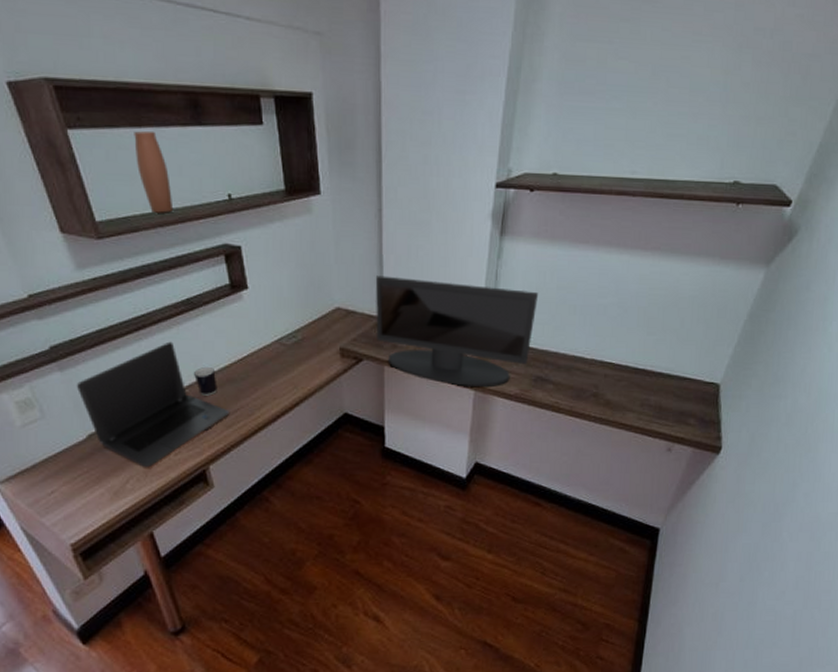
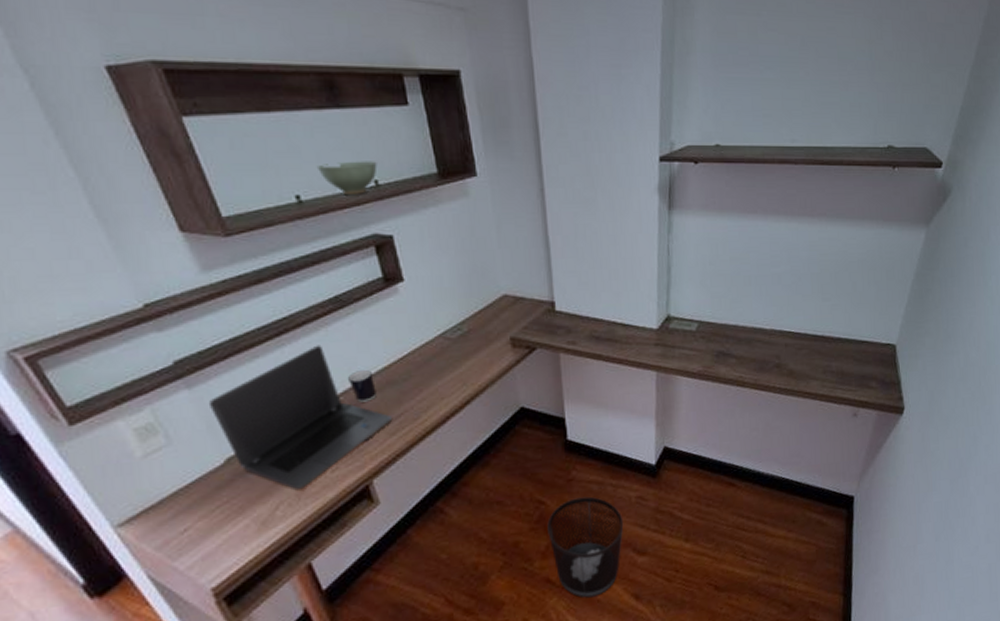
vase: present [134,131,174,213] -> none [261,116,314,204]
bowl: none [178,175,231,207] -> present [316,161,378,196]
waste bin: none [360,501,431,593] -> present [547,496,624,598]
monitor: present [375,275,539,386] -> none [542,258,713,368]

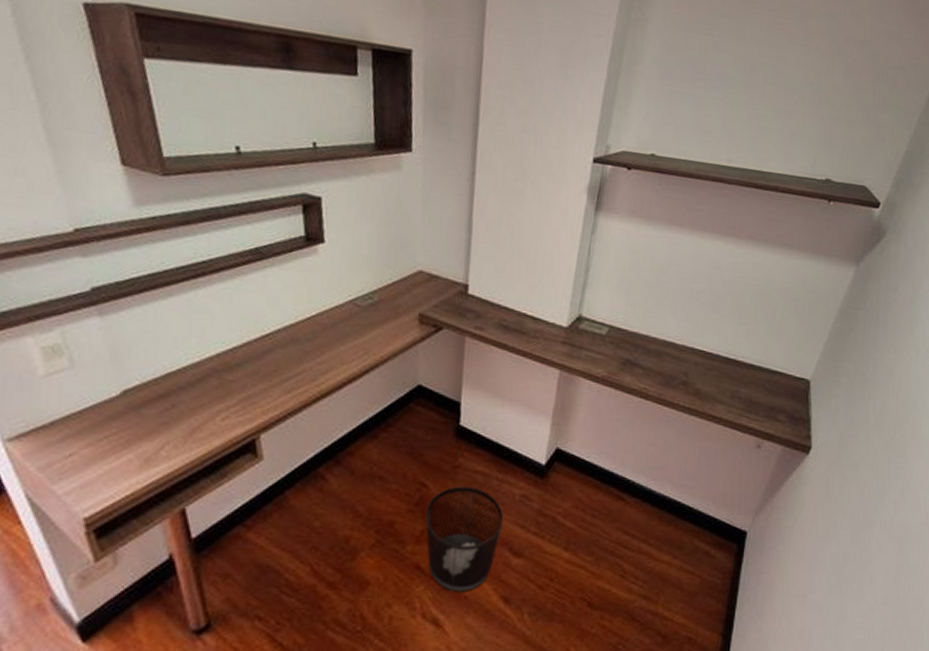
laptop computer: present [208,345,393,491] -> none [116,292,291,433]
bowl: present [316,161,378,196] -> none [260,120,318,154]
mug: present [347,370,377,402] -> none [253,324,280,356]

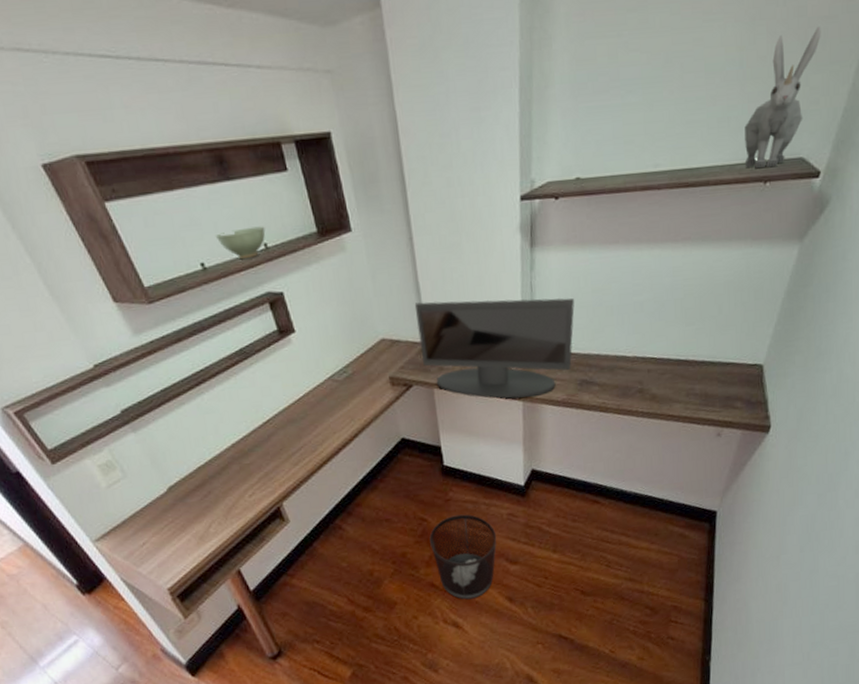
bowl: none [260,120,318,154] -> present [215,226,266,260]
monitor: none [459,240,632,367] -> present [414,298,575,399]
decorative figurine: none [812,73,891,188] -> present [744,26,821,169]

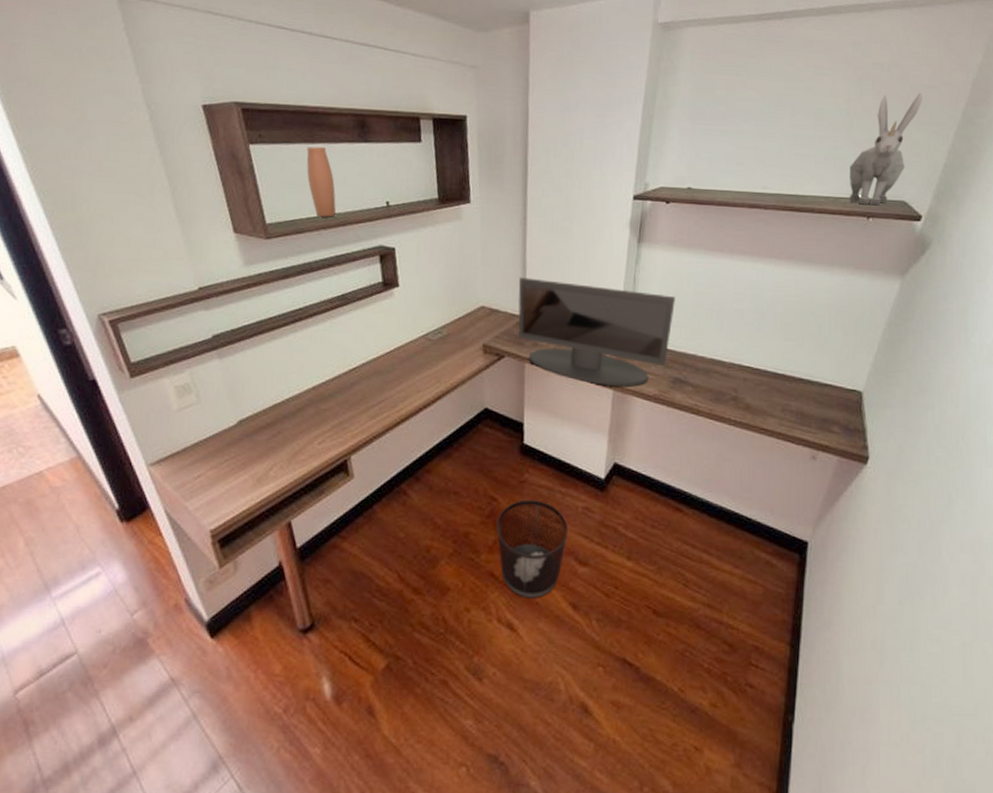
vase: none [167,193,216,272] -> present [306,147,337,217]
bowl: present [215,226,266,260] -> none [342,185,390,213]

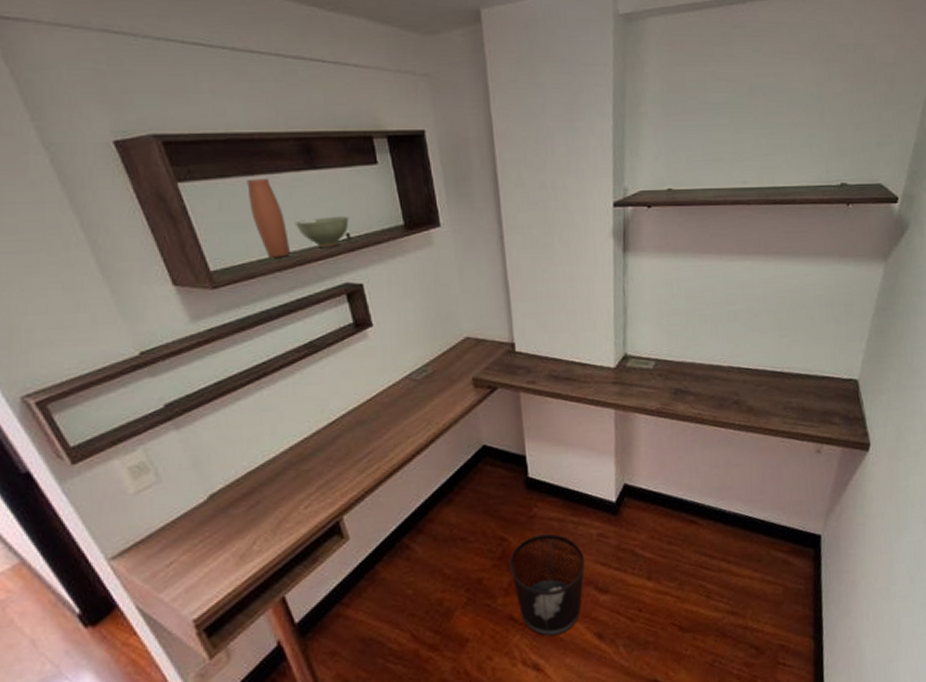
bowl: none [342,185,390,213] -> present [294,216,349,249]
monitor: present [518,277,676,387] -> none [502,301,669,406]
decorative figurine: present [849,93,922,205] -> none [825,72,889,191]

